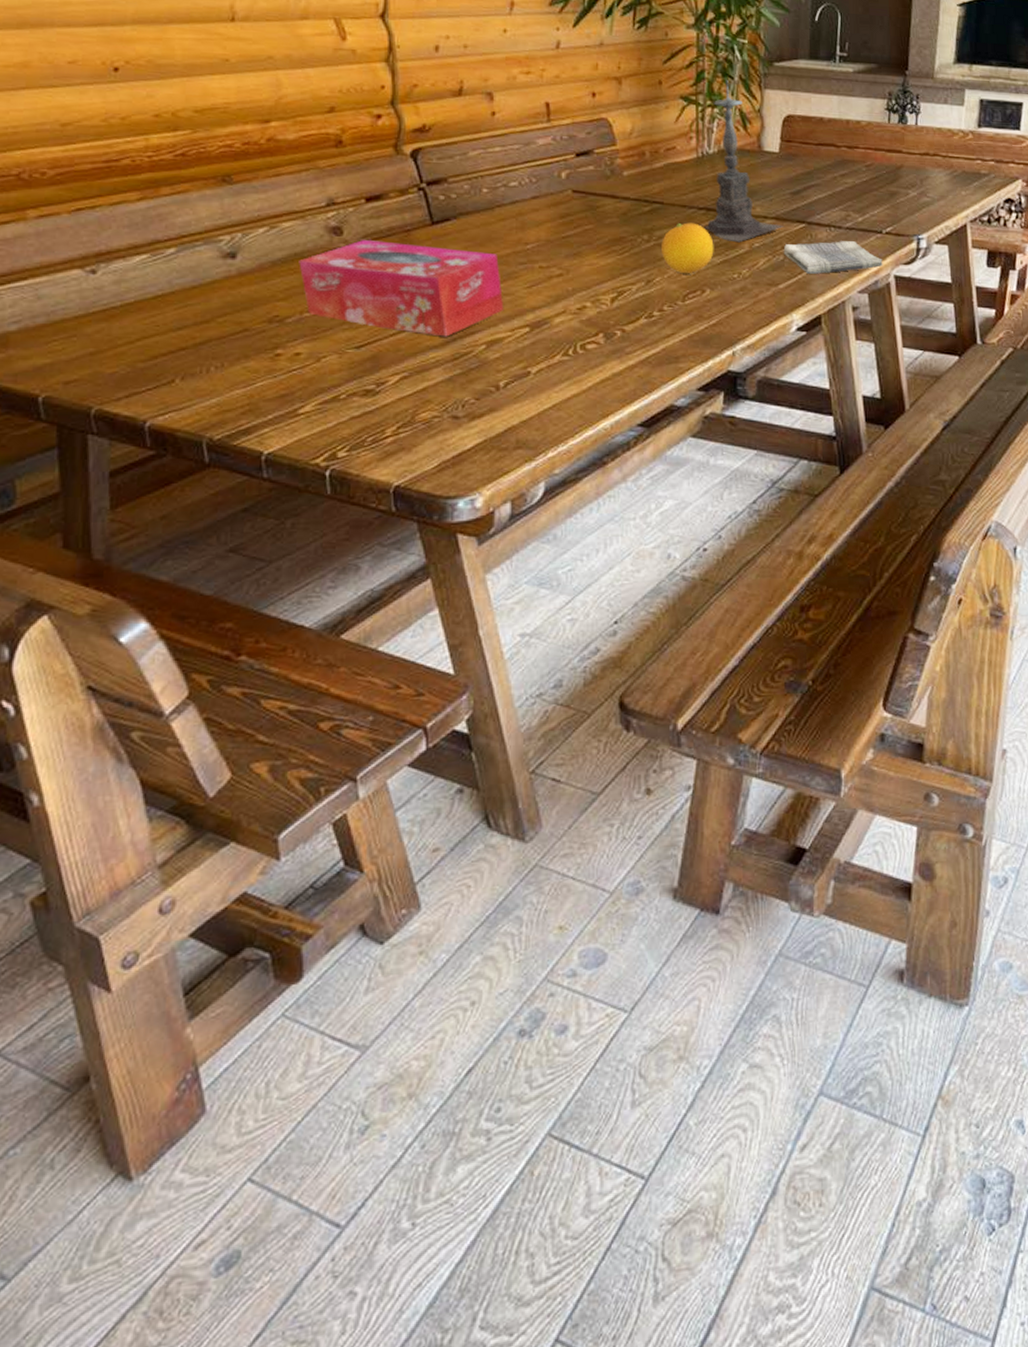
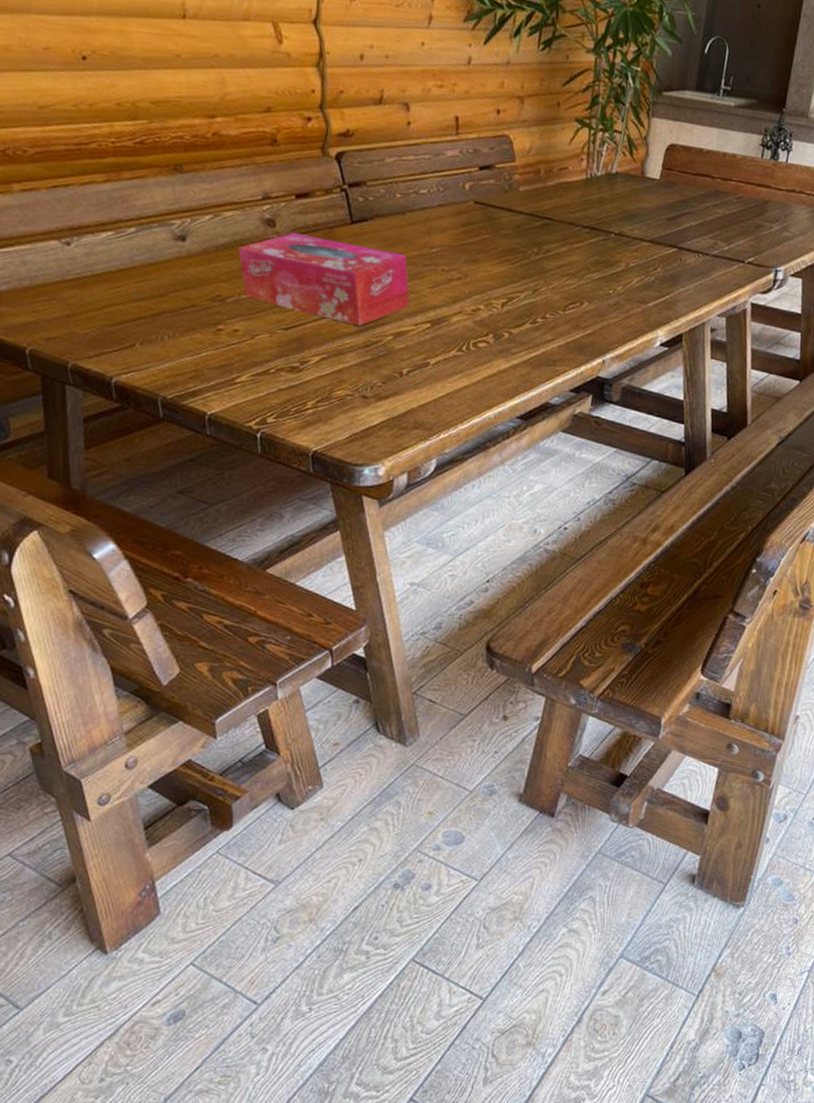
fruit: present [661,222,714,274] -> none [548,239,595,287]
candle holder: present [704,80,784,243] -> none [587,106,658,262]
dish towel: present [783,241,883,274] -> none [655,266,742,296]

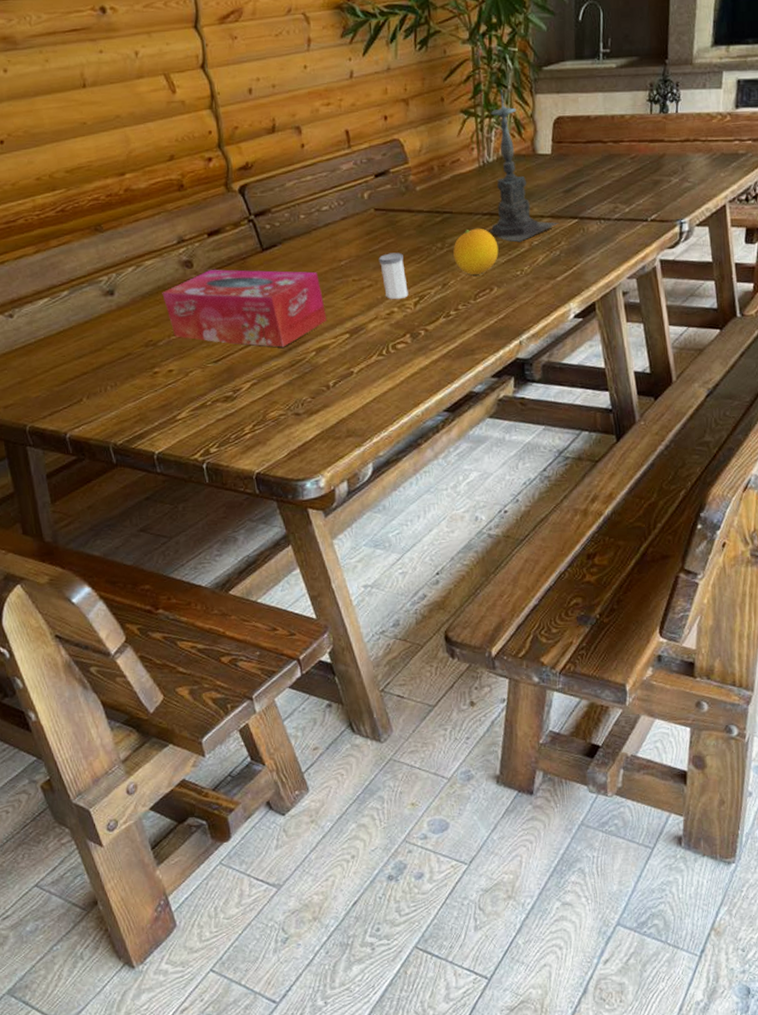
salt shaker: none [471,248,498,298] -> present [378,252,409,300]
fruit: none [548,239,595,287] -> present [453,228,499,276]
candle holder: none [587,106,658,262] -> present [489,89,559,242]

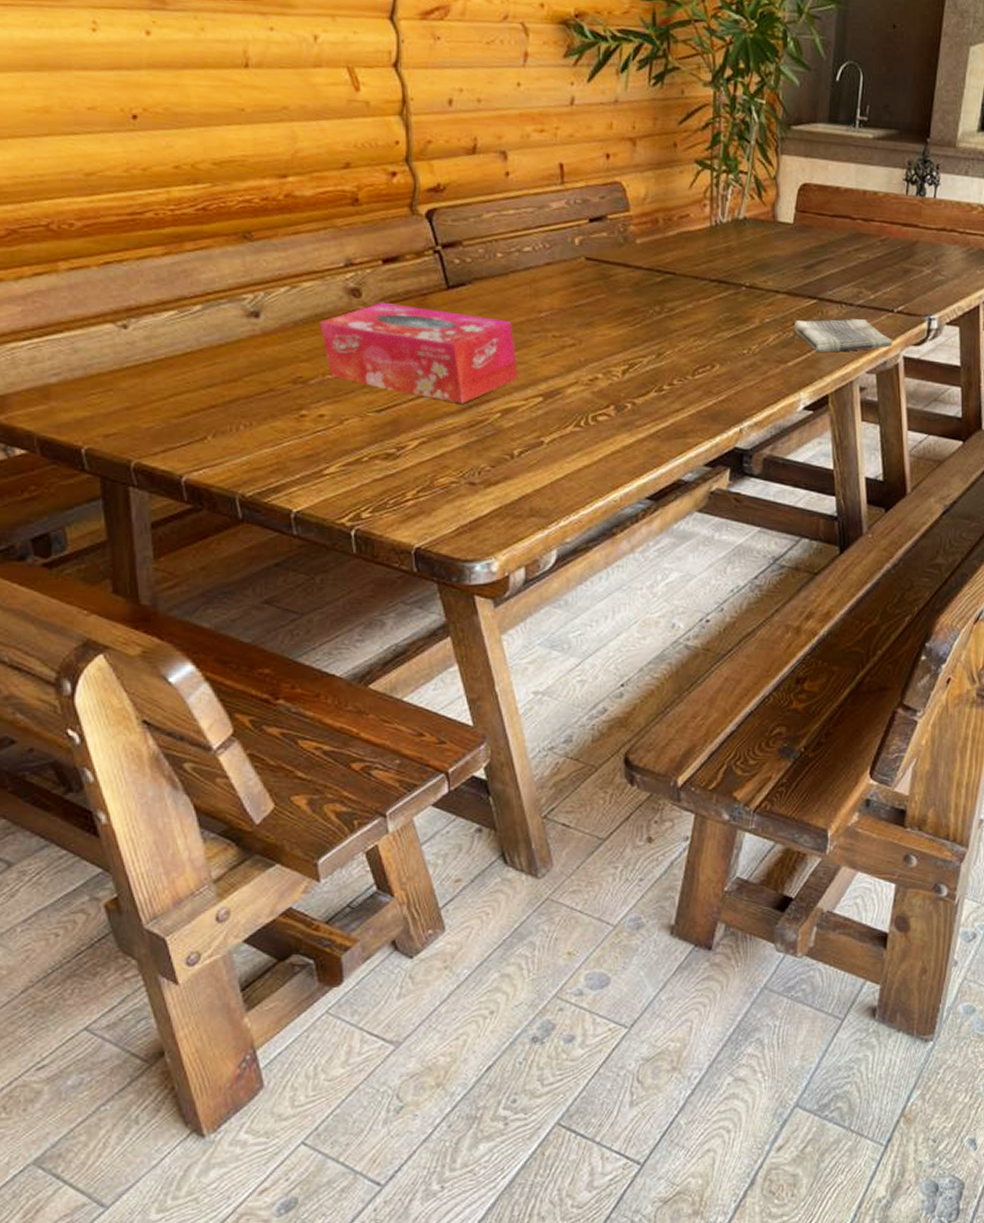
salt shaker: present [378,252,409,300] -> none [585,310,617,365]
fruit: present [453,228,499,276] -> none [673,295,725,348]
candle holder: present [489,89,559,242] -> none [716,144,795,317]
dish towel: none [559,231,649,265] -> present [793,319,893,353]

